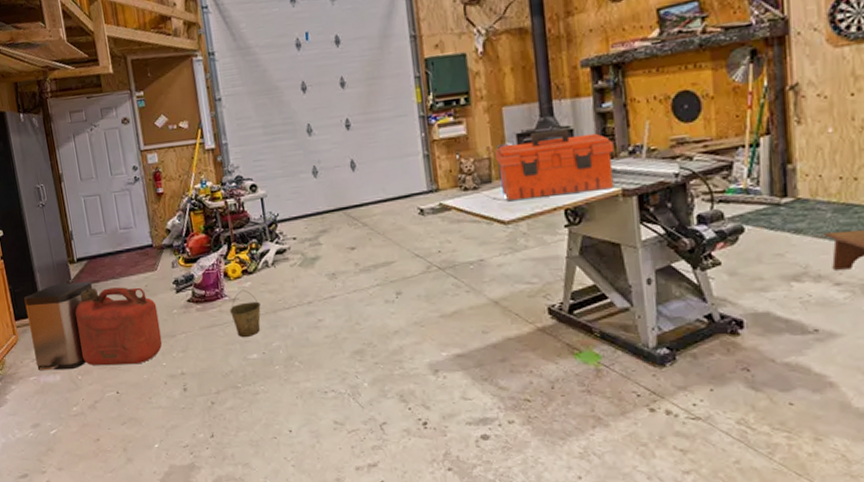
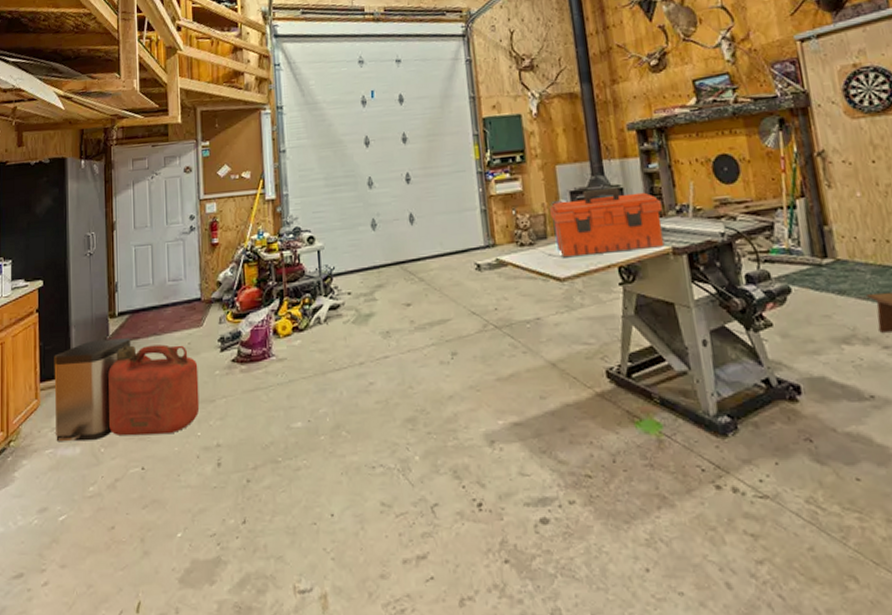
bucket: present [230,289,261,337] -> none [276,348,309,402]

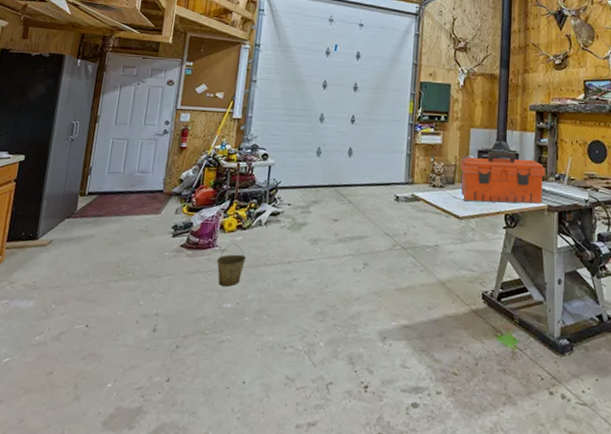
pedal bin: present [54,338,131,442] -> none [12,212,96,298]
fuel can: present [108,344,200,436] -> none [63,219,151,300]
bucket: none [276,348,309,402] -> present [217,242,246,286]

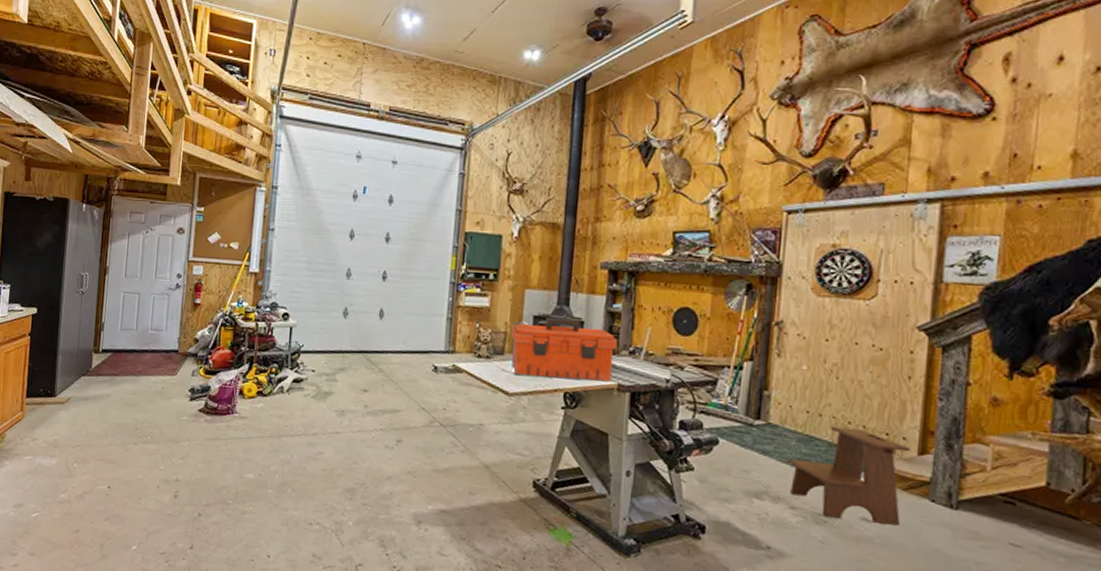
bucket: present [217,242,246,286] -> none [237,409,267,456]

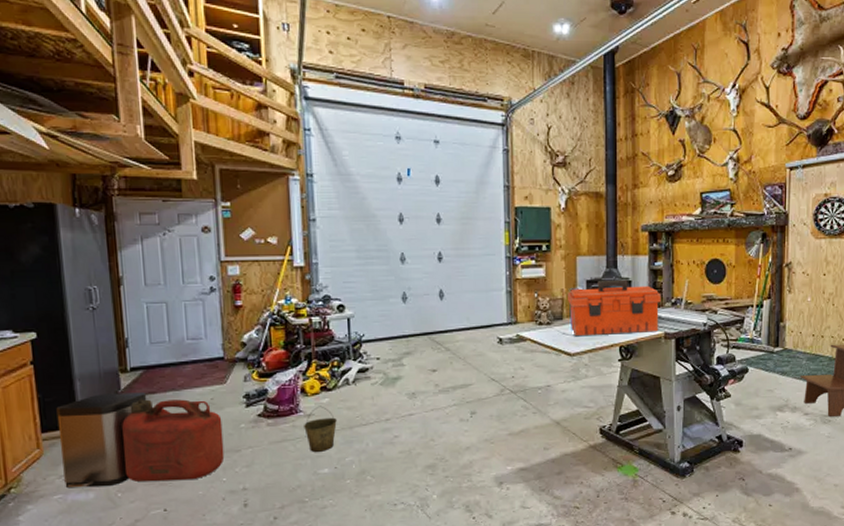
pedal bin: none [35,369,111,456] -> present [56,392,147,489]
fuel can: none [83,378,168,463] -> present [122,398,225,482]
bucket: none [237,409,267,456] -> present [304,406,337,452]

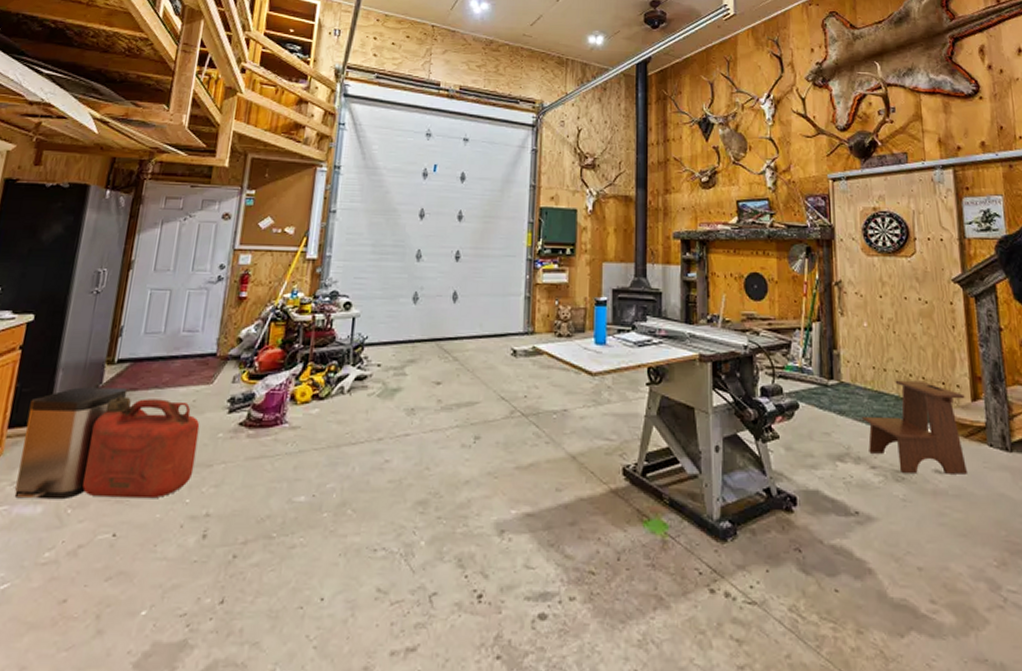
bucket: present [304,406,337,452] -> none [286,417,324,474]
toolbox: present [568,279,661,337] -> none [591,290,696,354]

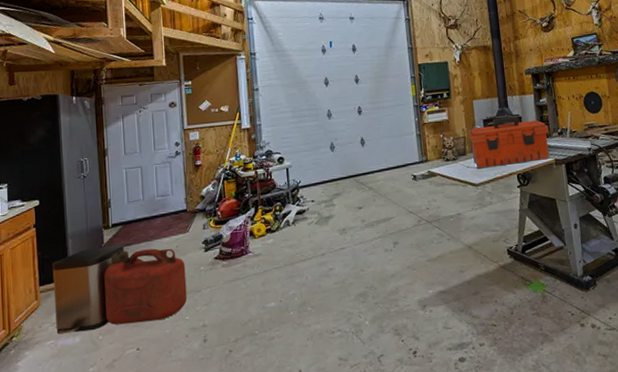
toolbox: none [591,290,696,354] -> present [468,116,550,169]

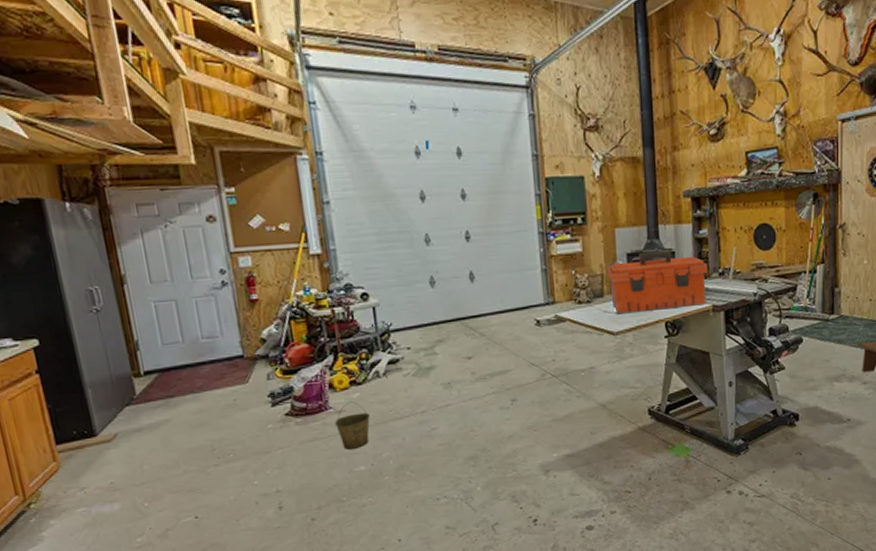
pedal bin: present [52,245,125,335] -> none [69,397,166,501]
fuel can: present [104,248,187,325] -> none [141,401,254,490]
bucket: none [253,246,281,288] -> present [335,401,370,450]

